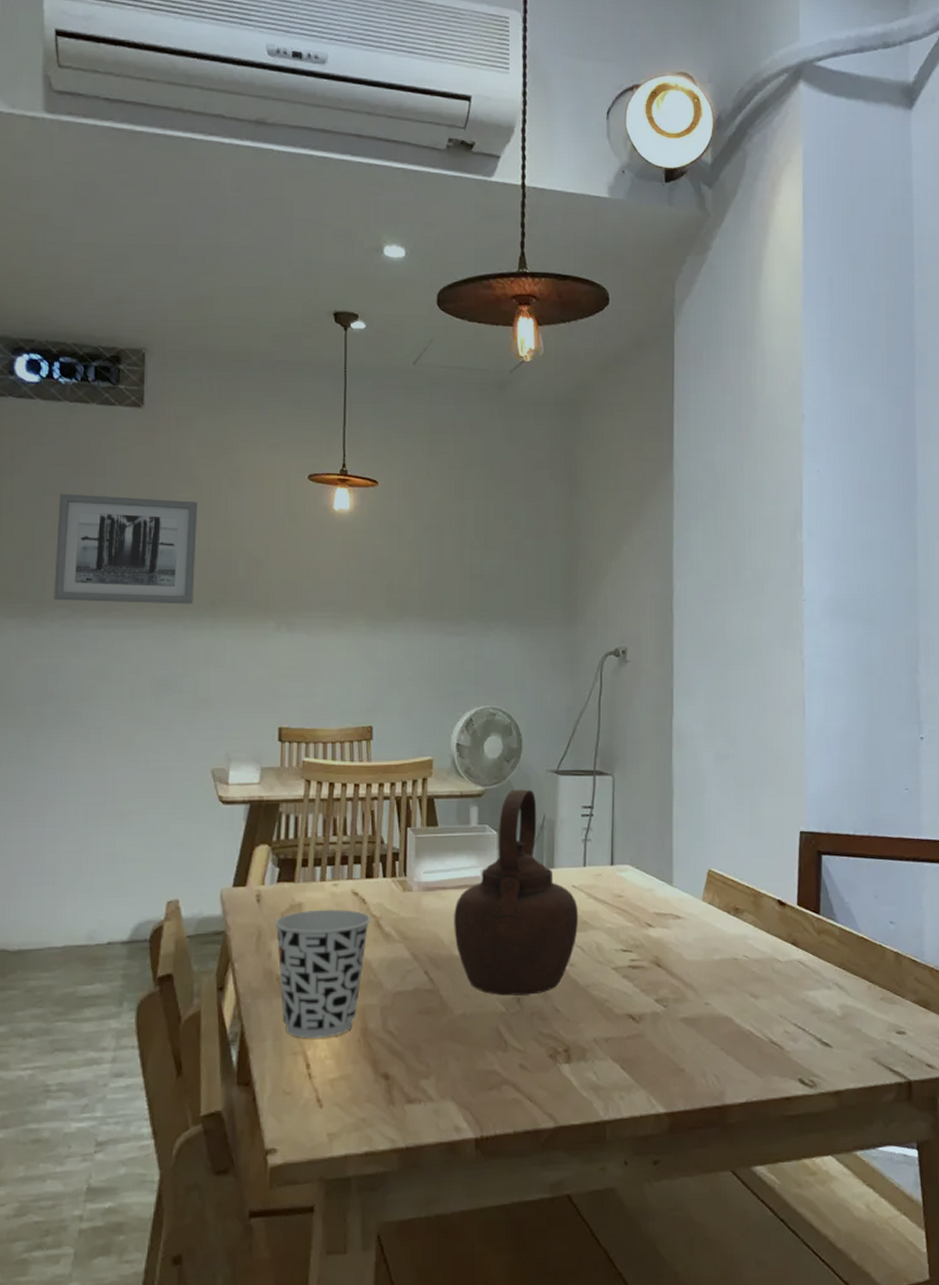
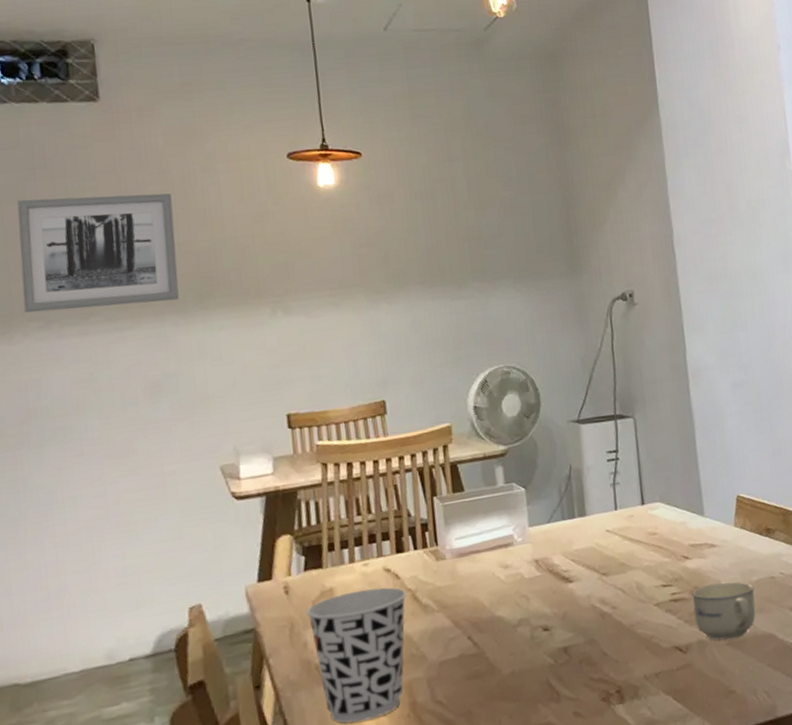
teapot: present [454,789,578,996] -> none [490,442,617,649]
cup: none [651,956,716,1016] -> present [691,581,756,641]

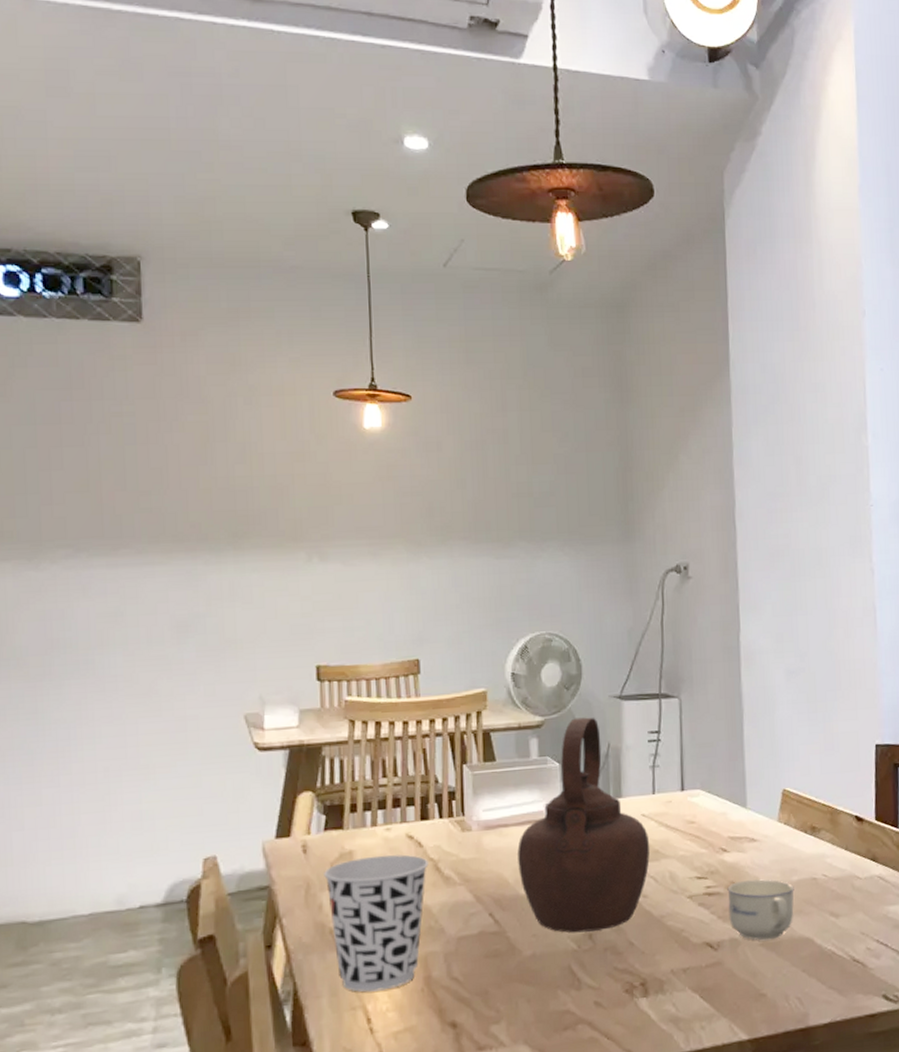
wall art: present [17,193,179,313] -> none [51,420,213,540]
teapot: none [490,442,617,649] -> present [517,717,650,933]

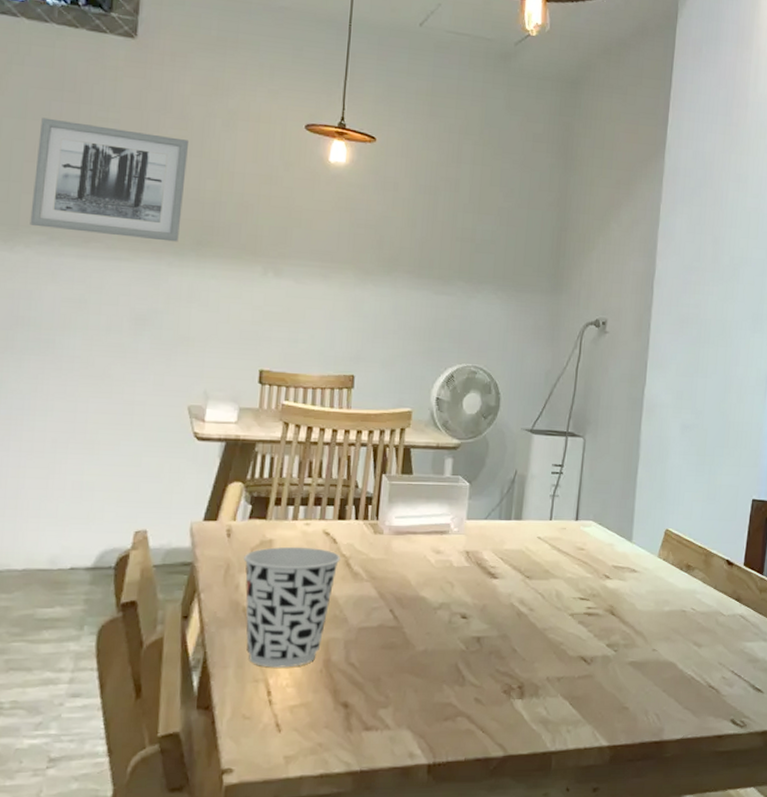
wall art: none [51,420,213,540] -> present [30,117,188,242]
teapot: present [517,717,650,933] -> none [421,444,542,635]
cup: present [727,879,794,941] -> none [604,606,665,660]

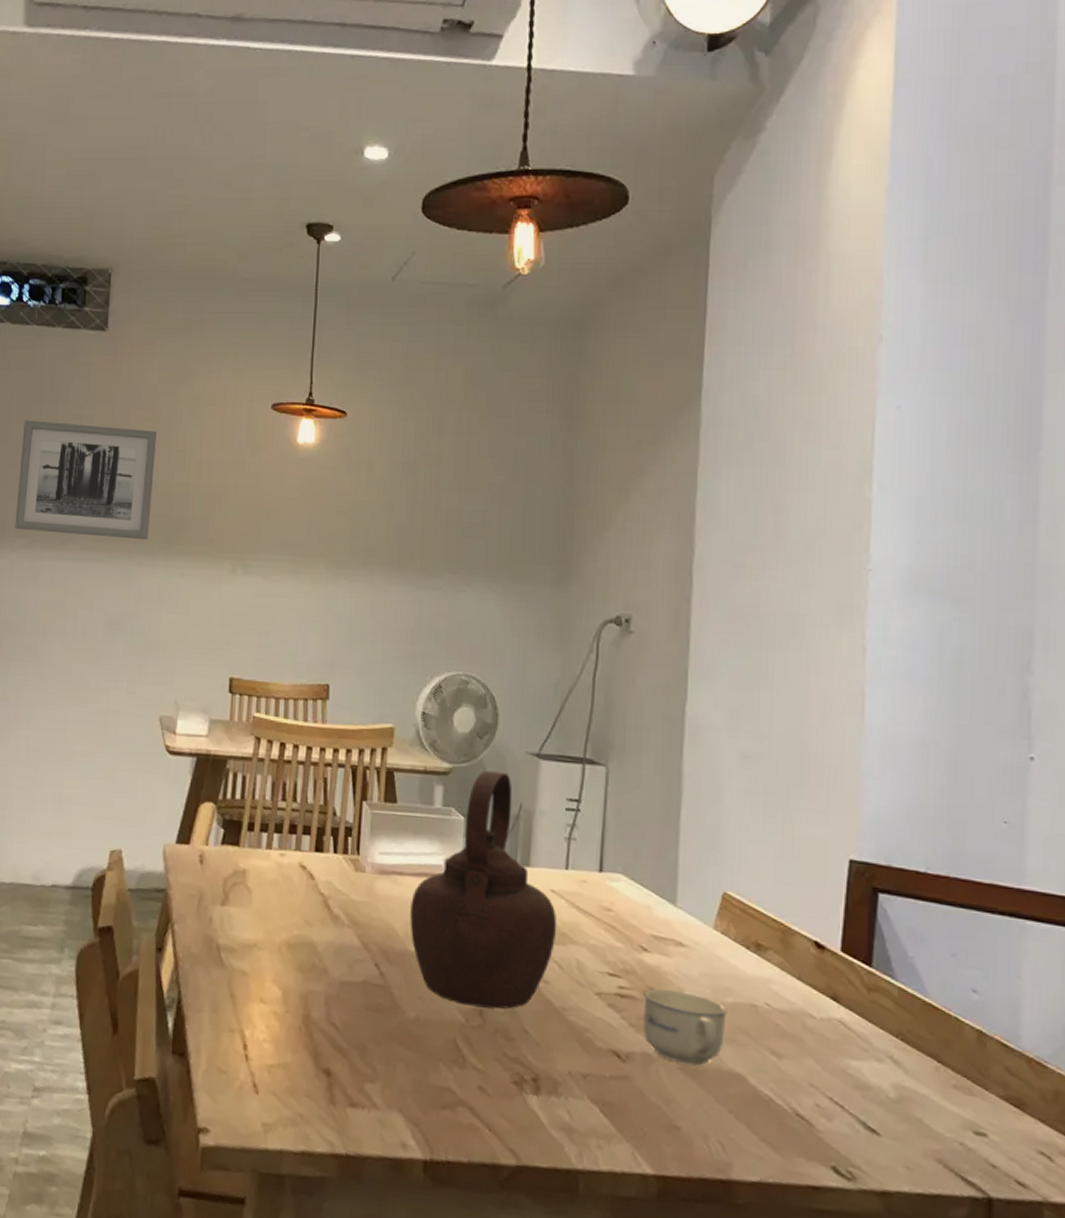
cup: present [244,546,341,668] -> none [217,878,319,1020]
teapot: none [421,444,542,635] -> present [410,770,556,1009]
cup: none [604,606,665,660] -> present [643,988,727,1066]

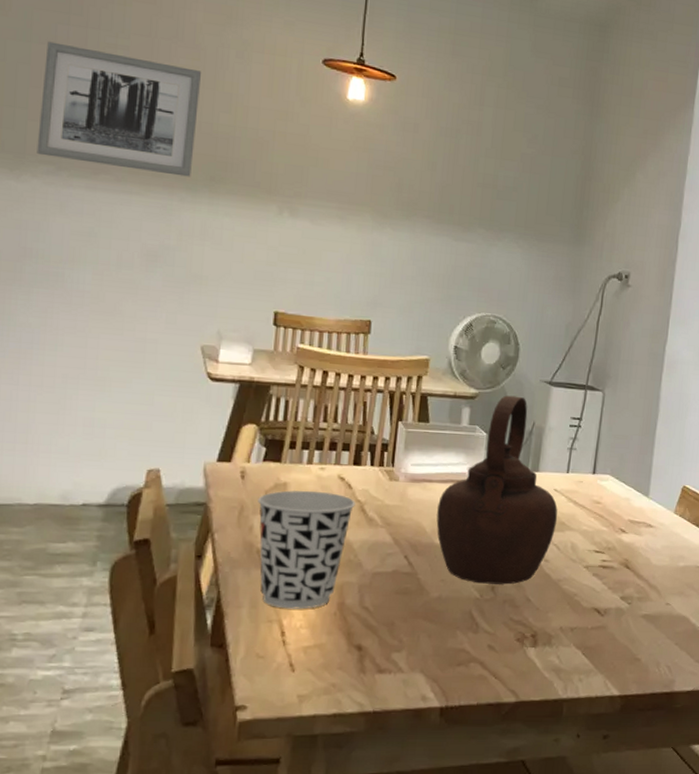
cup: none [217,878,319,1020] -> present [258,490,356,609]
cup: present [643,988,727,1066] -> none [618,560,680,614]

